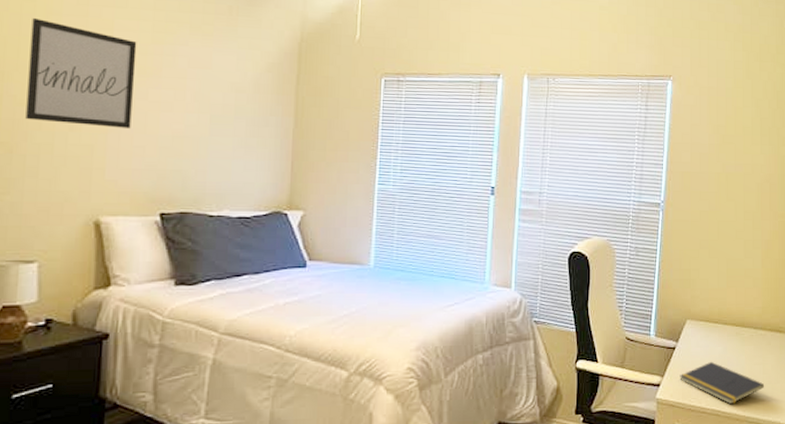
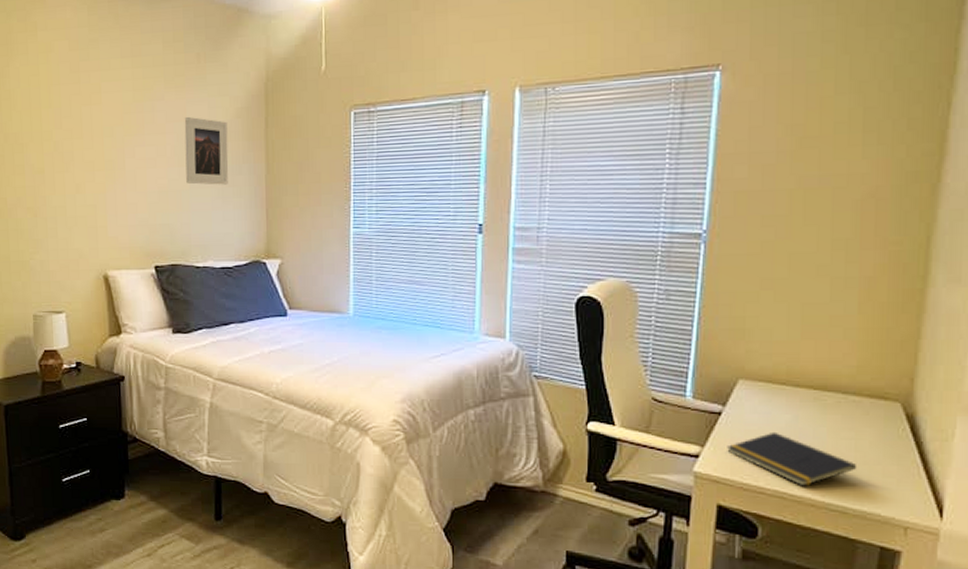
wall art: present [25,18,137,128] -> none [38,91,124,188]
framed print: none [206,64,257,135] -> present [184,116,229,185]

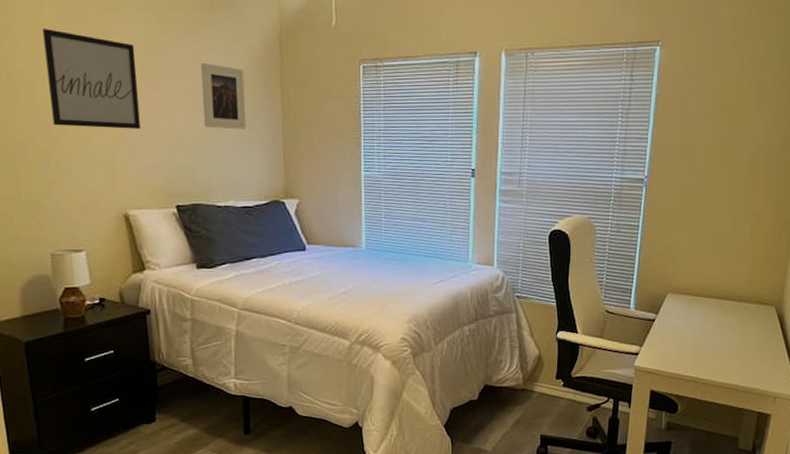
wall art: none [38,91,124,188] -> present [42,29,141,129]
notepad: present [727,431,857,487] -> none [658,332,745,372]

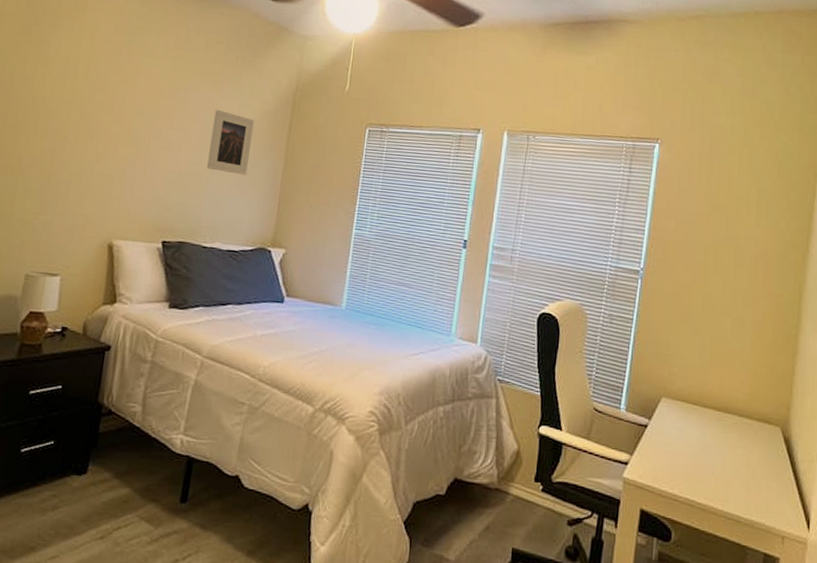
wall art: present [42,29,141,129] -> none [63,64,157,163]

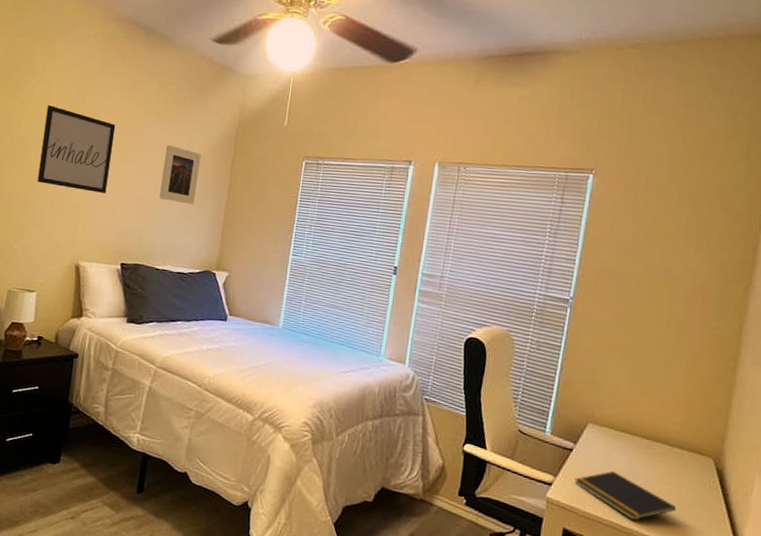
wall art: none [63,64,157,163] -> present [37,105,116,193]
notepad: none [650,445,748,496] -> present [575,470,677,521]

